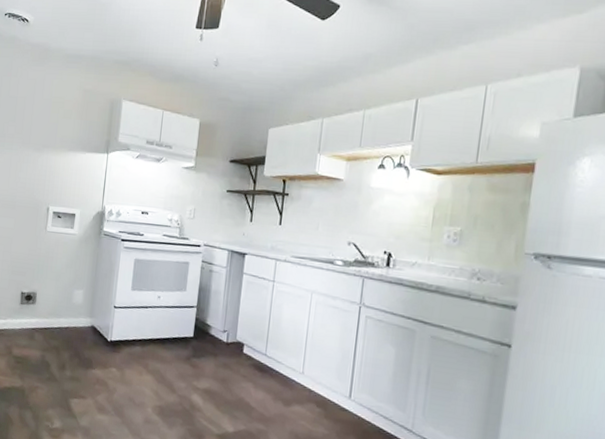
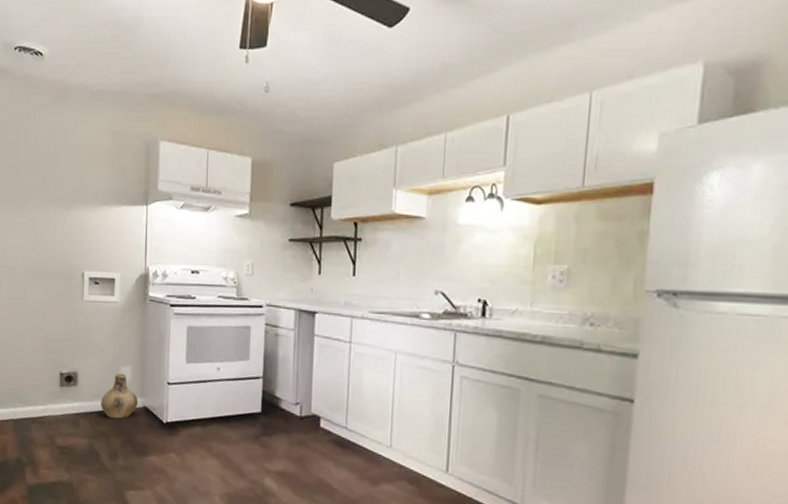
ceramic jug: none [54,295,88,336] -> present [101,373,139,419]

